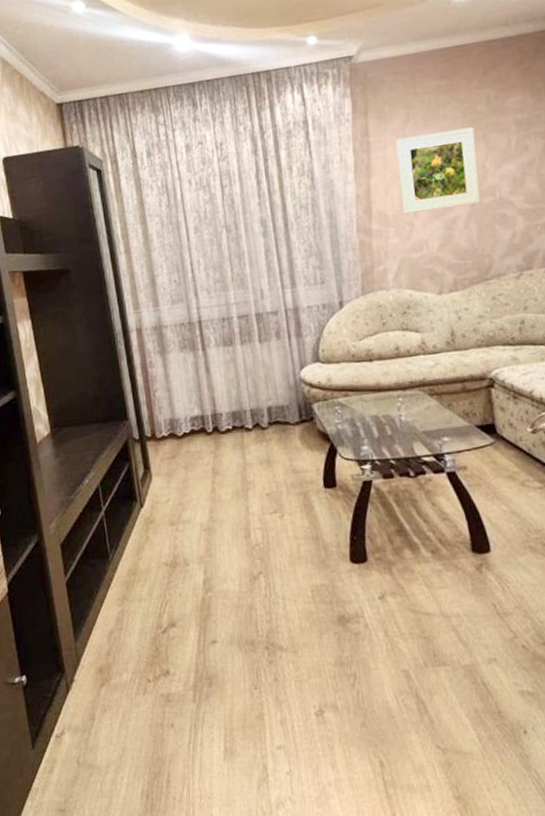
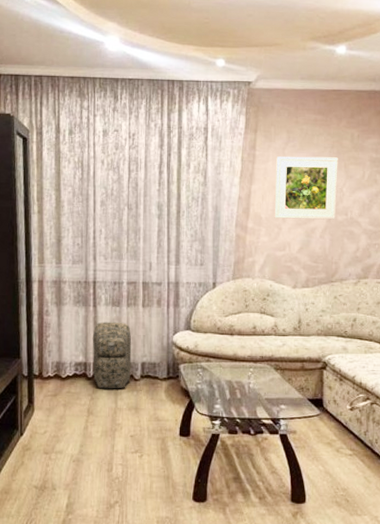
backpack: none [206,363,257,444] -> present [92,322,132,389]

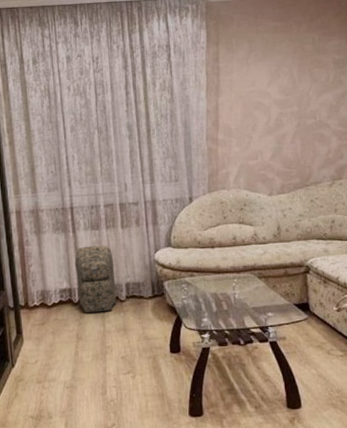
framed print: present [274,156,338,220] -> none [240,62,305,128]

